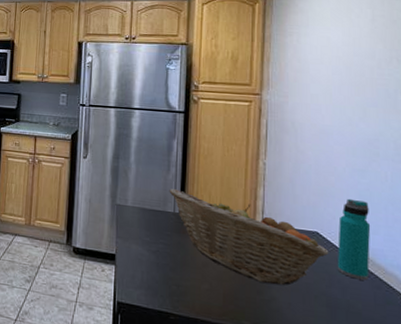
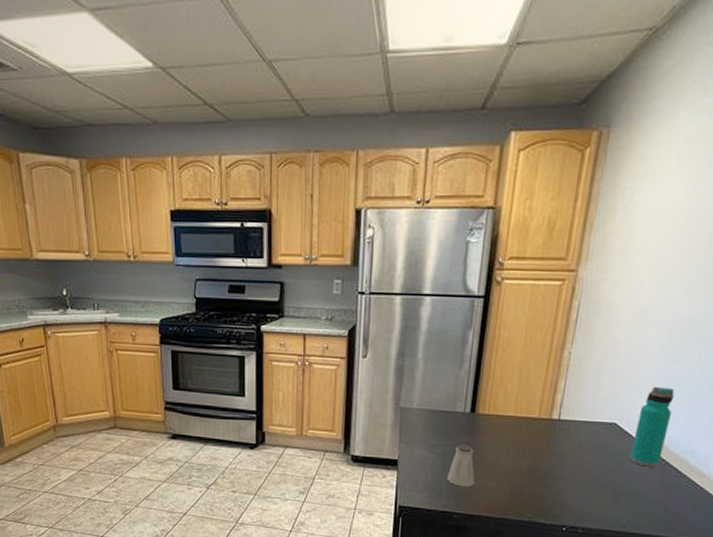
saltshaker: none [161,243,189,287] -> present [446,444,475,487]
fruit basket: present [169,188,329,286] -> none [460,386,624,478]

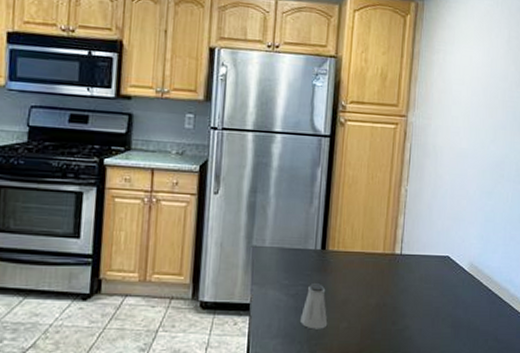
water bottle: present [629,386,675,467] -> none [462,221,492,297]

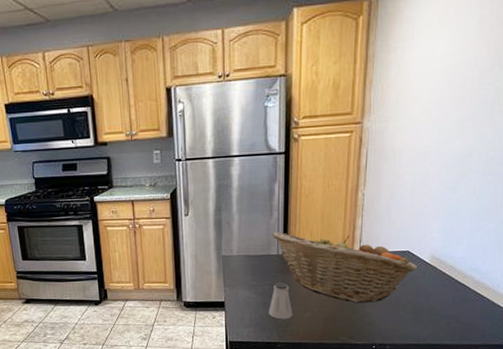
fruit basket: none [311,222,457,313] -> present [272,231,418,303]

